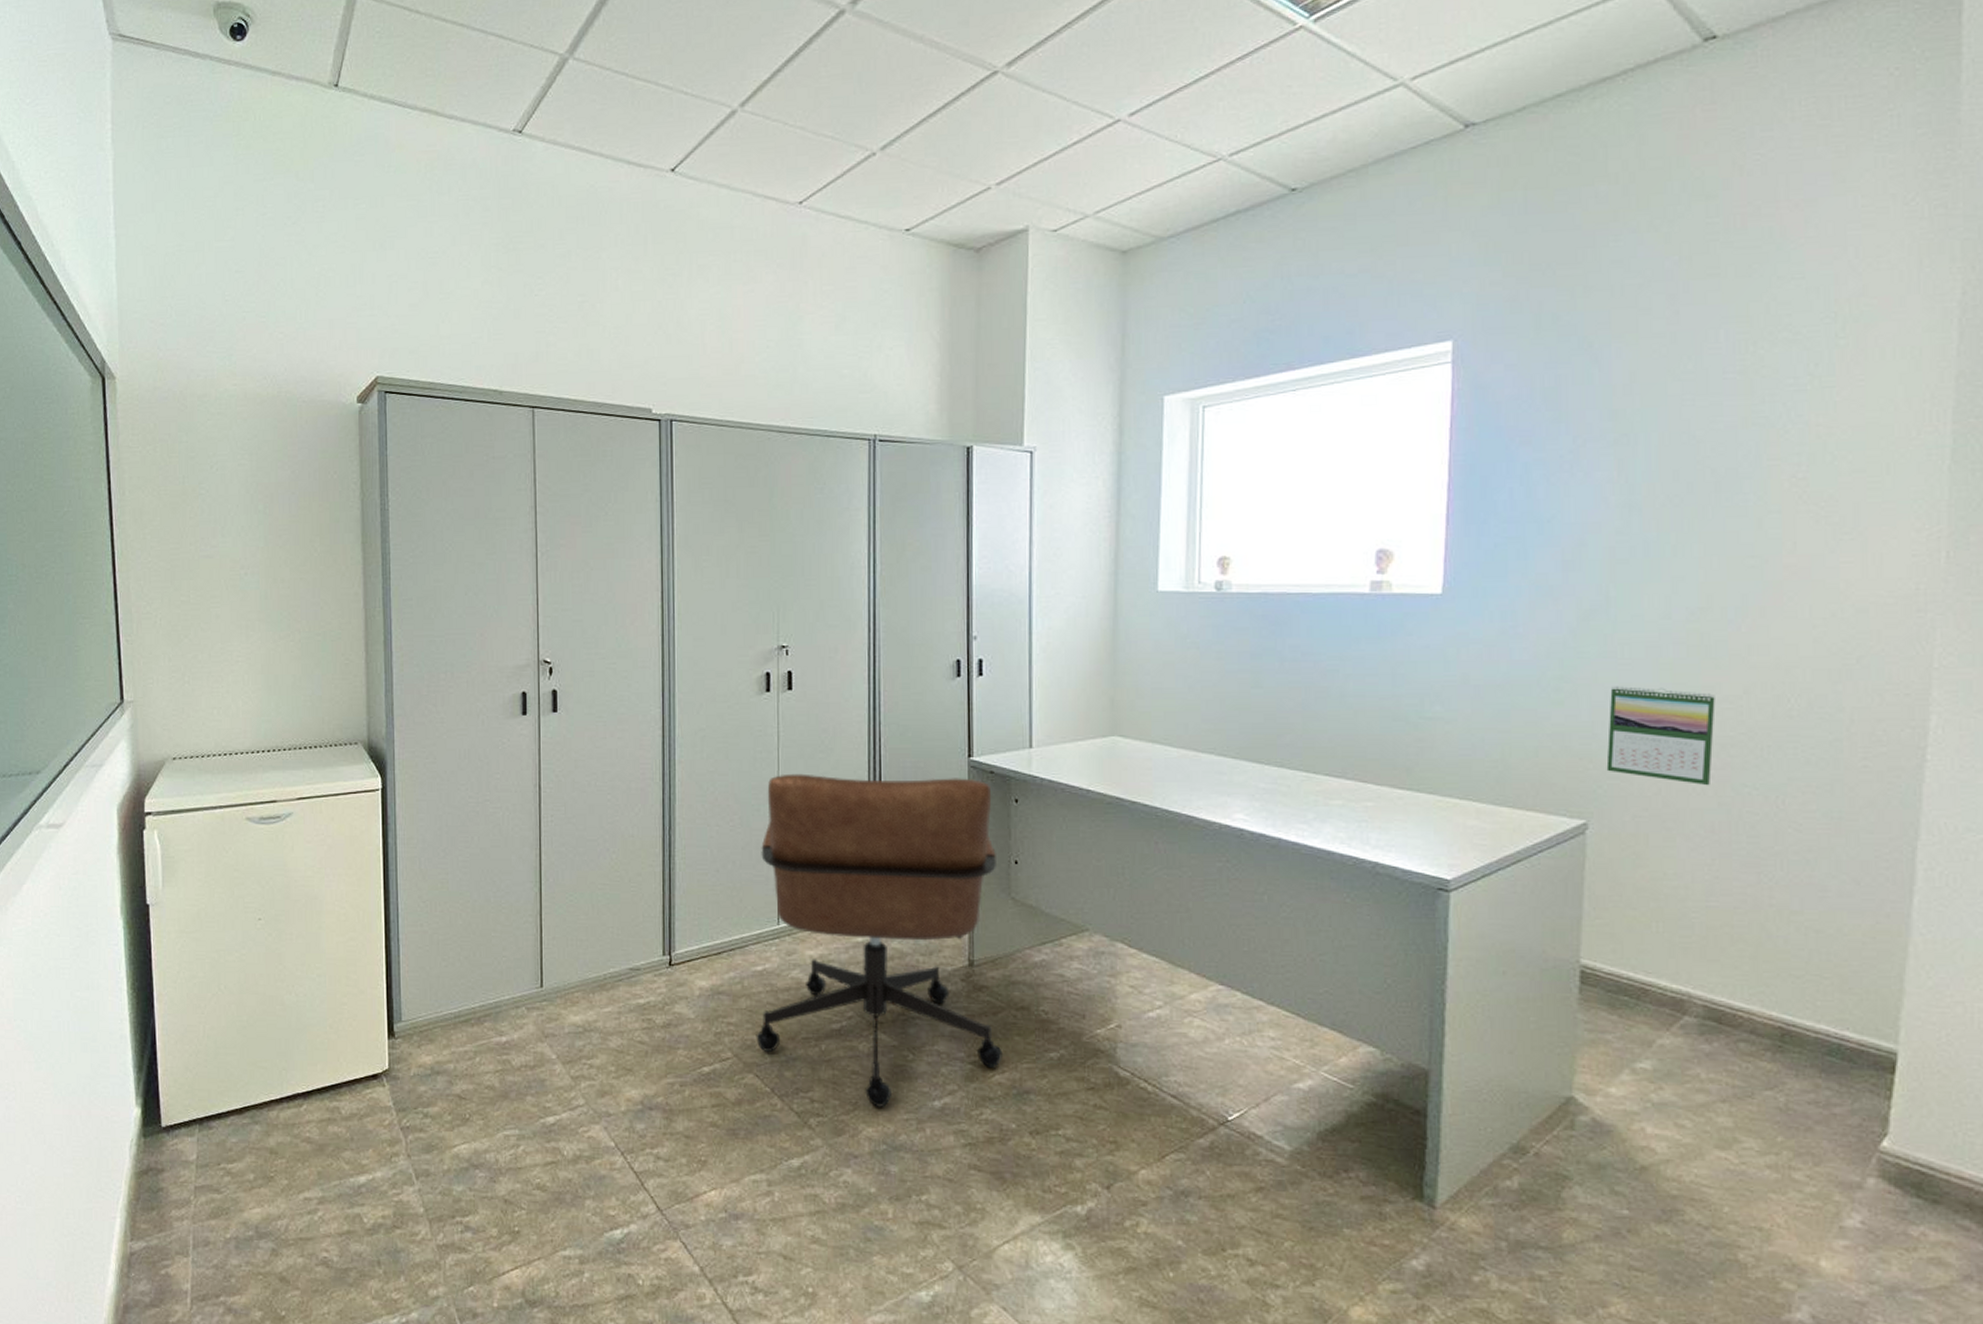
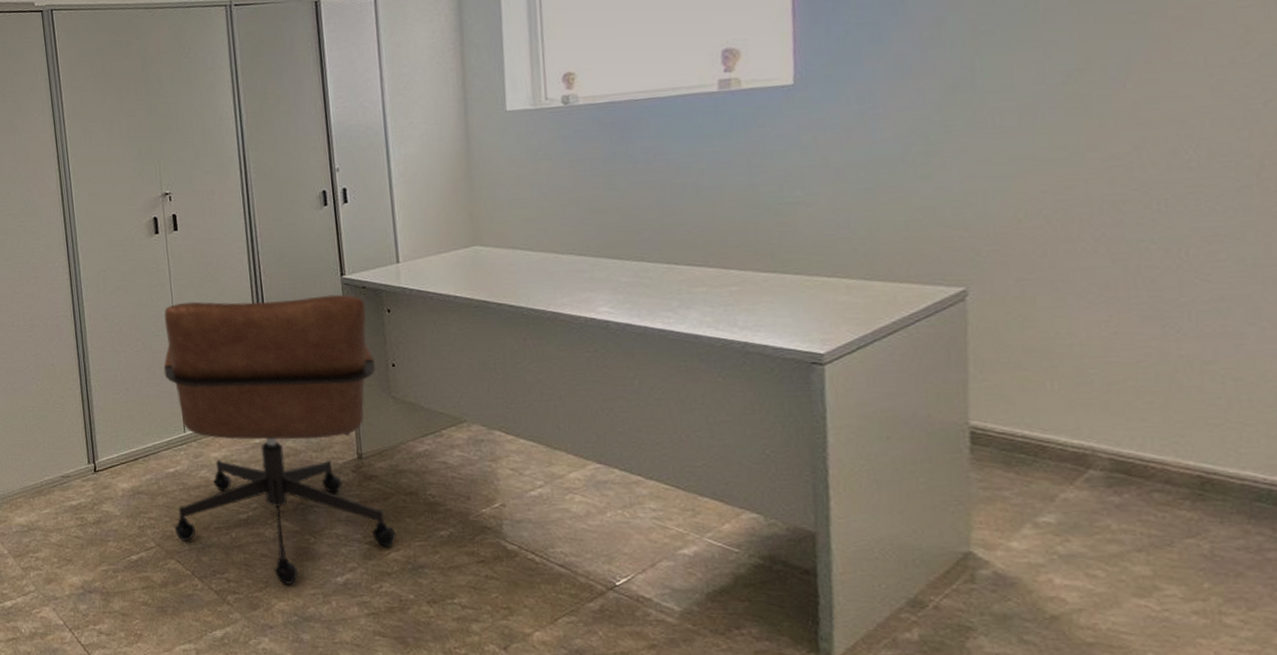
calendar: present [1606,686,1715,786] -> none [982,152,1103,245]

